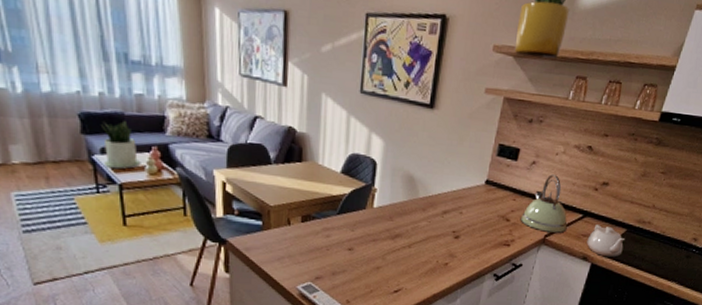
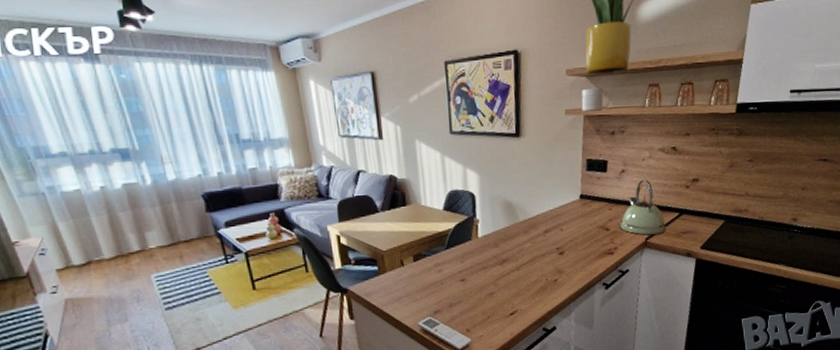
planter: present [100,120,141,169] -> none [222,193,262,238]
mug: none [502,69,534,95] -> present [581,87,610,112]
teapot: present [586,225,626,258] -> none [687,220,725,251]

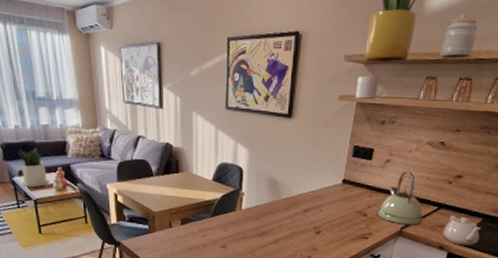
planter: none [222,193,262,238] -> present [17,147,50,187]
jar: none [658,21,691,66] -> present [439,13,478,59]
teapot: none [687,220,725,251] -> present [442,216,482,246]

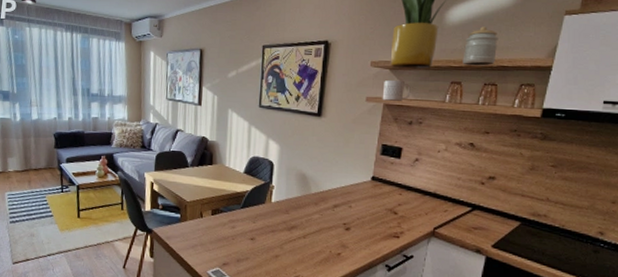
planter: present [17,147,50,187] -> none [67,137,93,173]
kettle: present [376,171,423,225] -> none [407,170,456,226]
teapot: present [442,216,482,246] -> none [479,218,521,251]

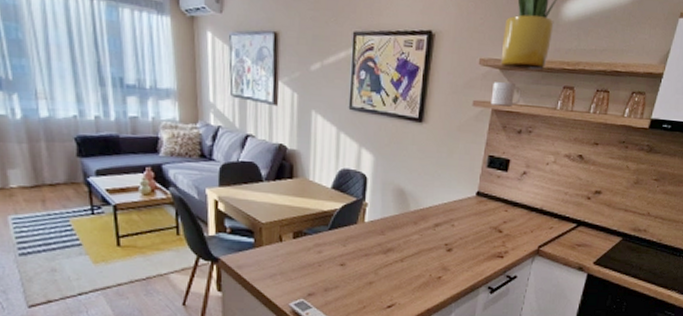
jar: present [462,26,498,66] -> none [576,24,614,70]

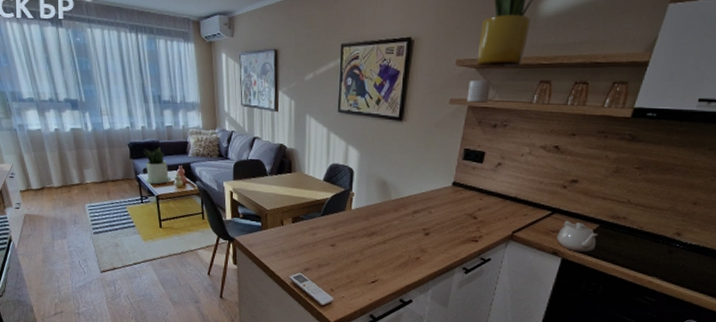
planter: none [95,142,135,190] -> present [143,146,171,184]
teapot: none [582,234,622,267] -> present [556,221,599,253]

